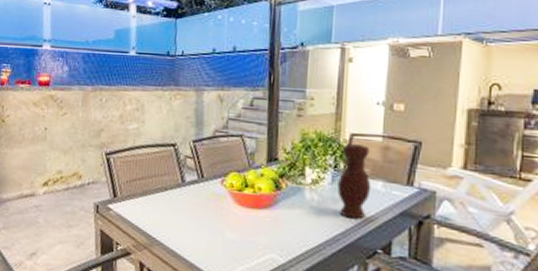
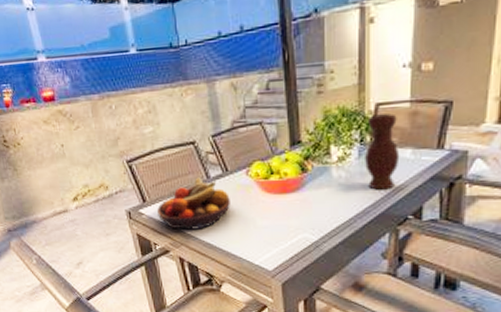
fruit bowl: none [126,180,202,234] -> present [157,177,230,230]

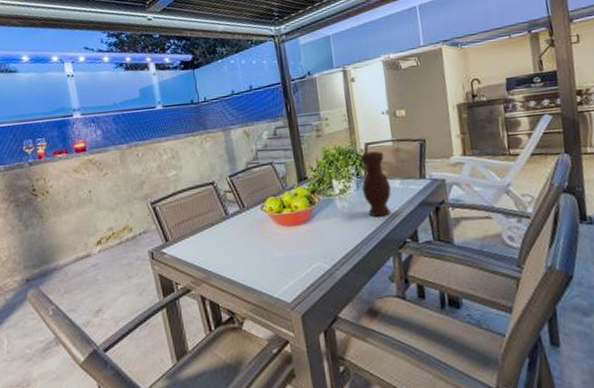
fruit bowl: present [157,177,230,230] -> none [179,214,248,267]

